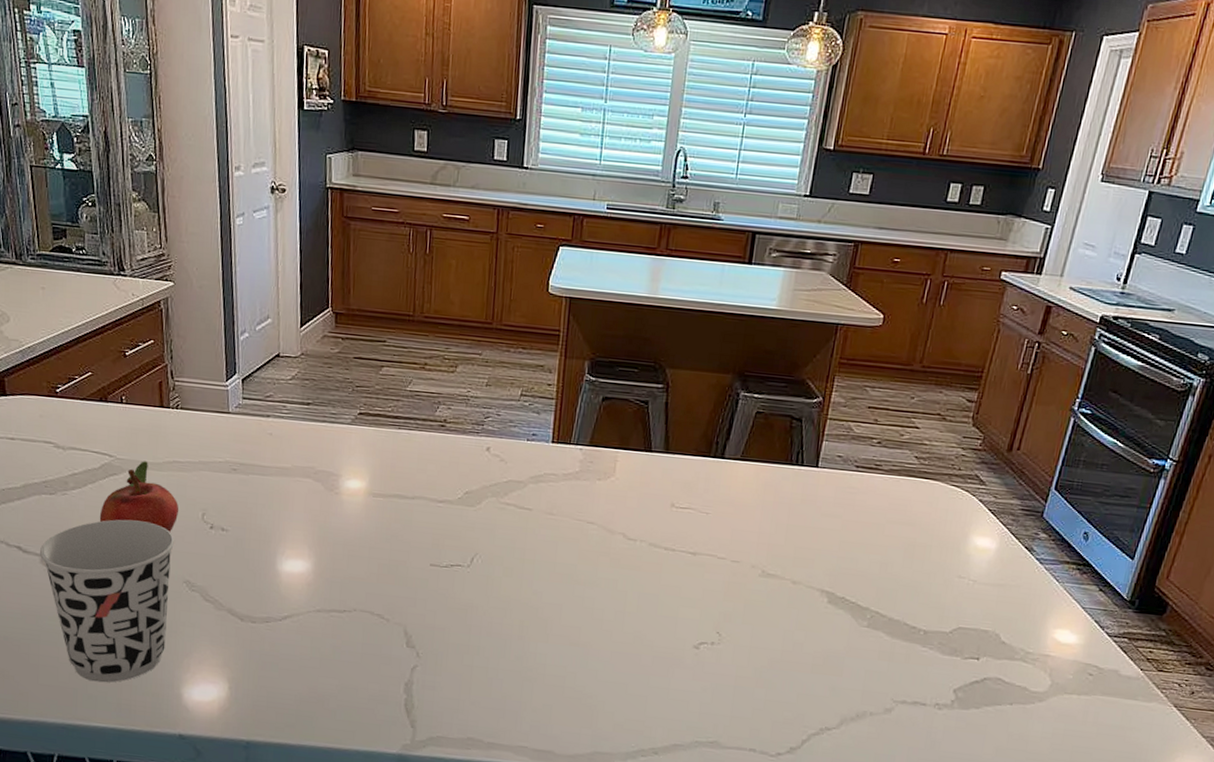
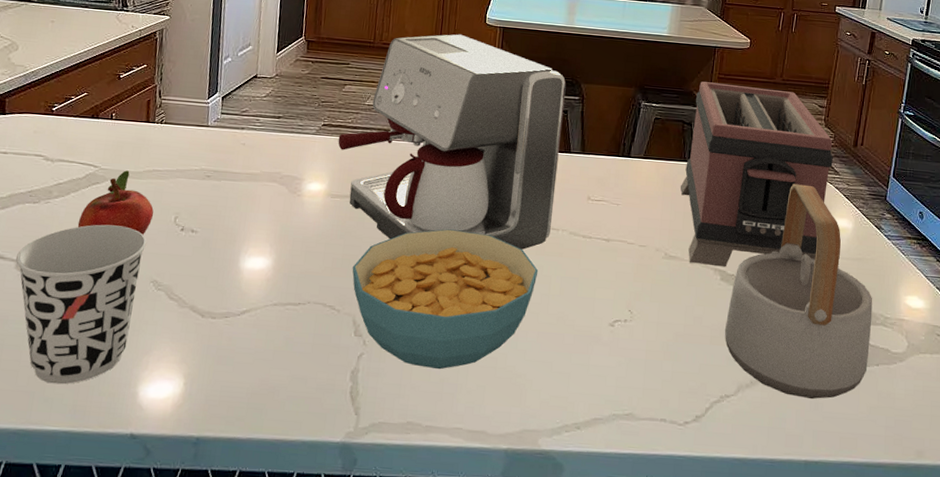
coffee maker: none [377,305,647,561] -> present [338,34,566,250]
cereal bowl: none [400,535,612,686] -> present [352,229,539,370]
toaster: none [784,367,981,589] -> present [680,81,833,267]
teapot: none [828,494,1013,737] -> present [724,183,873,400]

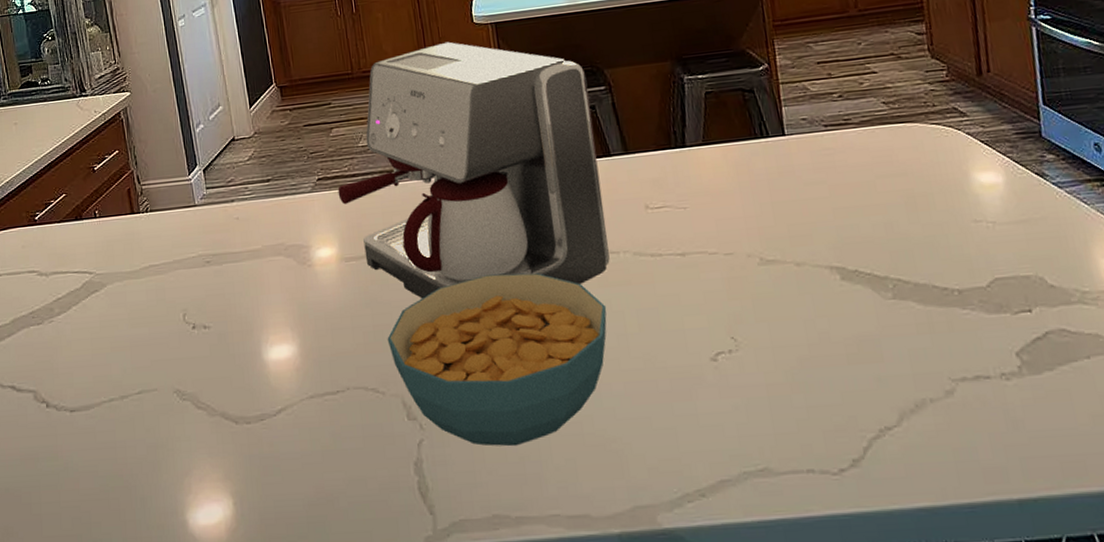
cup: present [15,224,147,385] -> none [32,334,164,523]
fruit: present [77,170,154,236] -> none [85,271,161,343]
toaster: present [680,81,833,267] -> none [750,23,963,265]
teapot: present [724,183,873,400] -> none [859,137,1075,417]

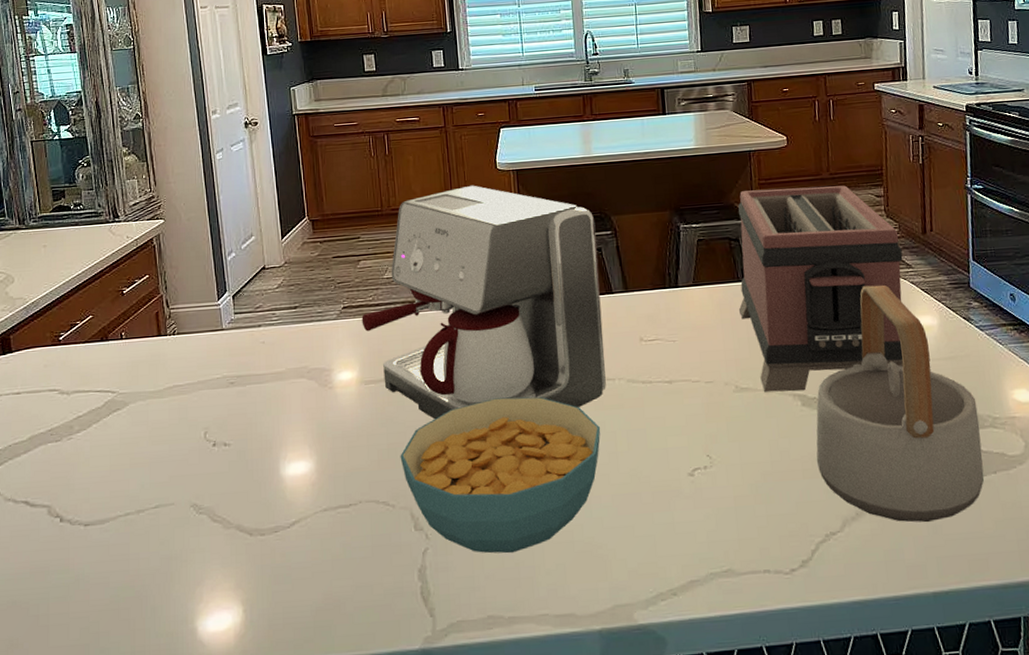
toaster: none [750,23,963,265] -> present [738,185,904,393]
teapot: none [859,137,1075,417] -> present [816,285,984,523]

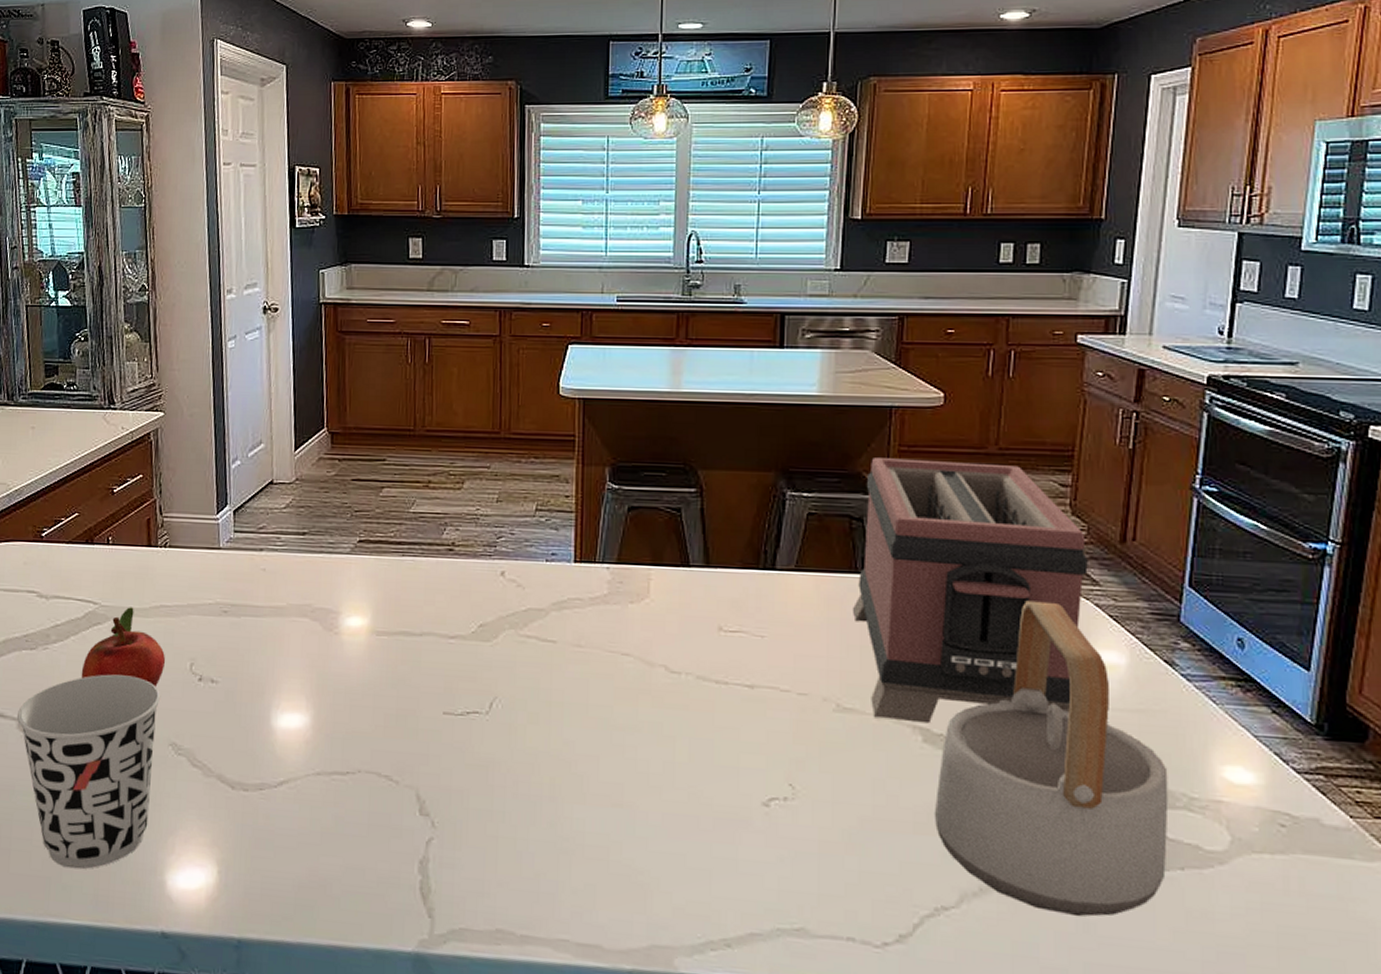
cup: none [46,451,180,633] -> present [16,674,161,870]
fruit: none [105,391,182,460] -> present [81,607,166,688]
coffee maker: present [361,185,606,420] -> none [379,411,677,701]
cereal bowl: present [400,396,601,554] -> none [410,674,657,862]

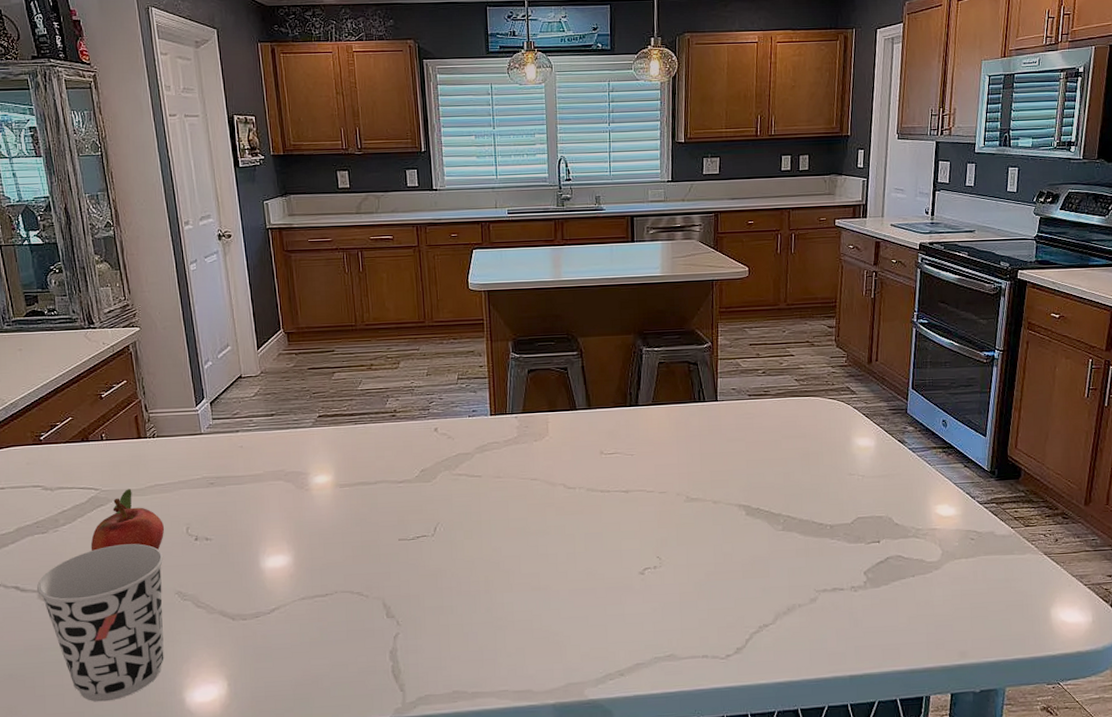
toaster: present [853,458,1088,724] -> none [694,316,848,503]
teapot: present [934,600,1169,917] -> none [755,409,904,618]

